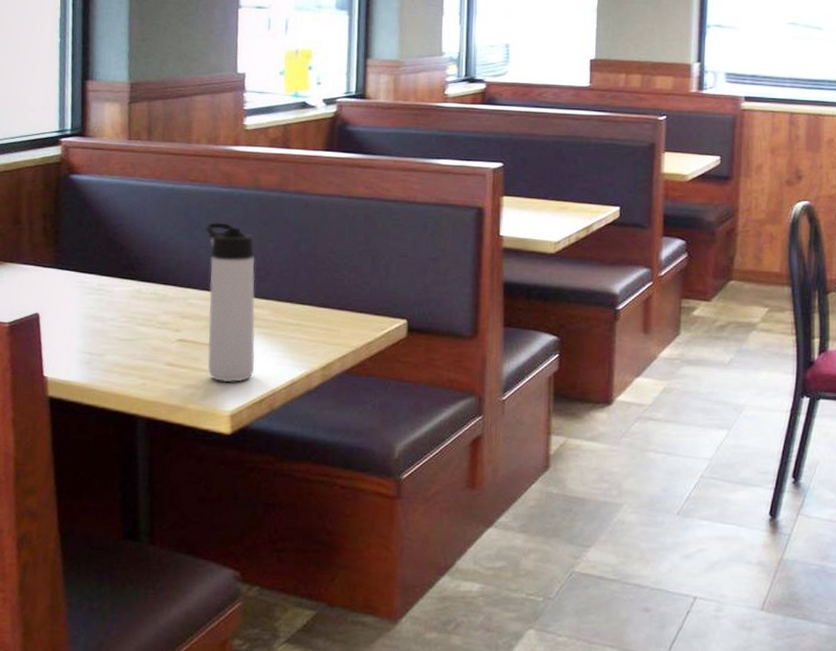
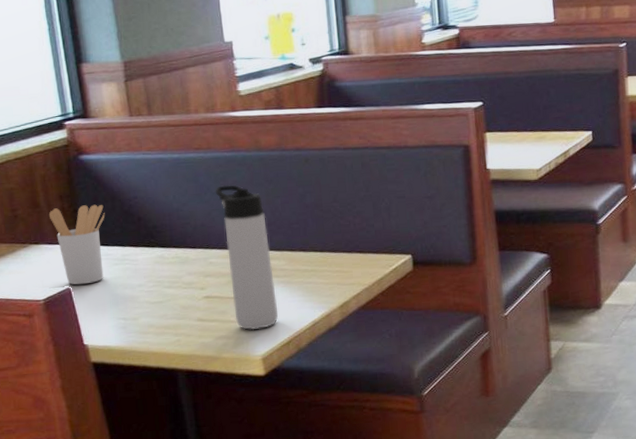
utensil holder: none [29,227,87,311] -> present [48,204,105,285]

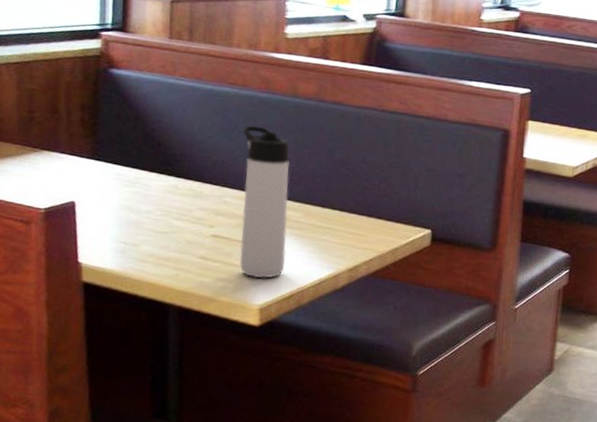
utensil holder: present [48,204,105,285] -> none [66,117,125,201]

